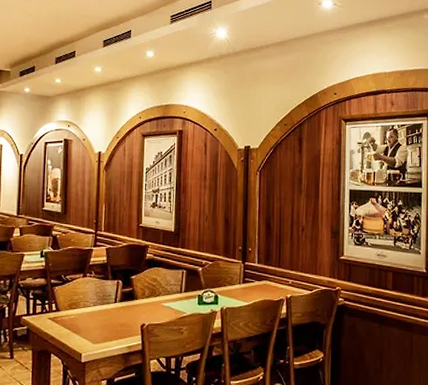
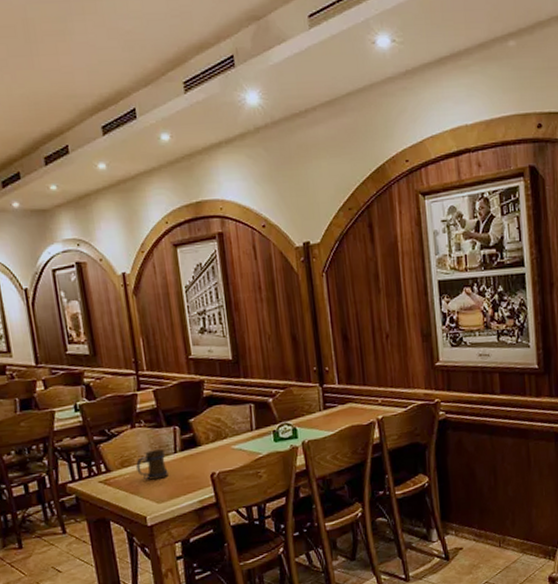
beer mug: none [81,298,107,323] -> present [136,449,169,481]

